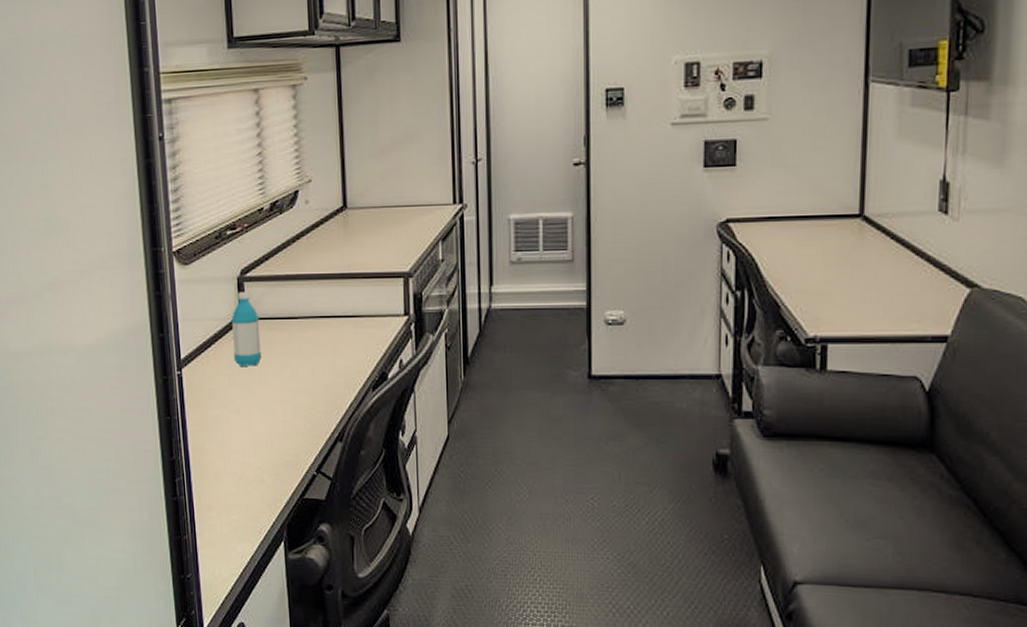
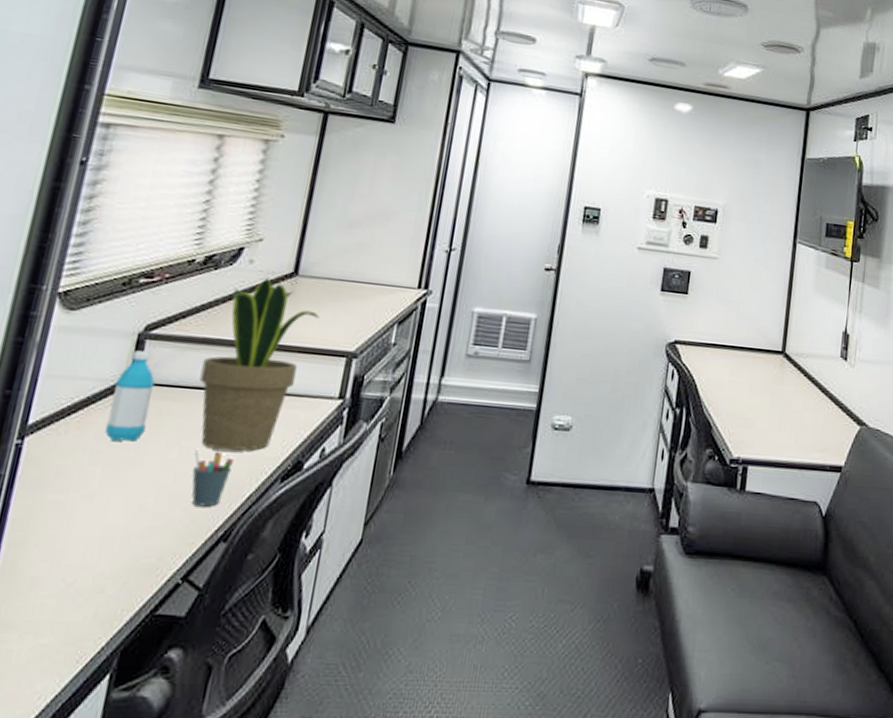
potted plant: none [290,214,373,368] -> present [199,277,320,451]
pen holder: none [302,369,333,414] -> present [191,450,235,507]

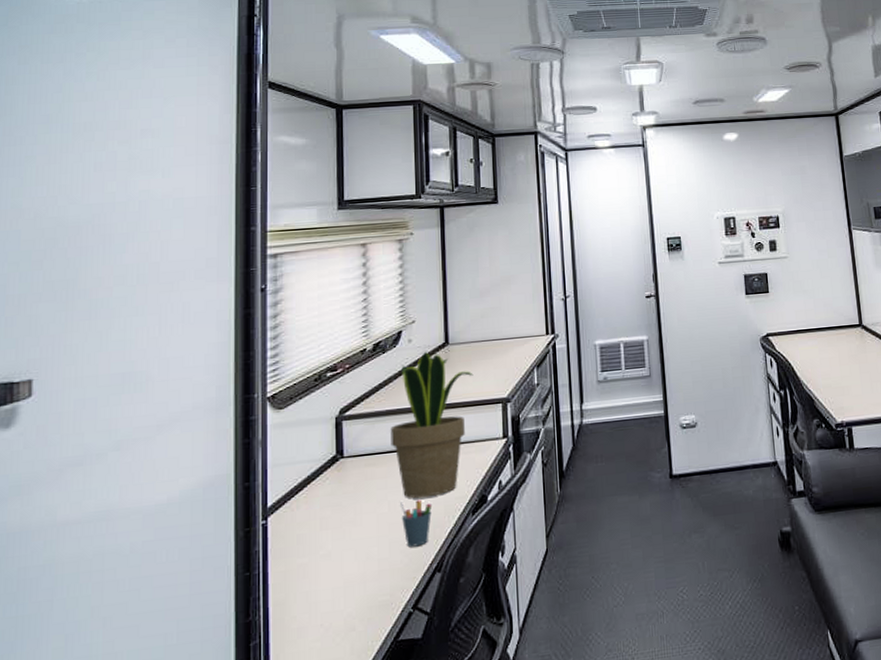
water bottle: present [105,350,155,442] -> none [326,430,358,508]

